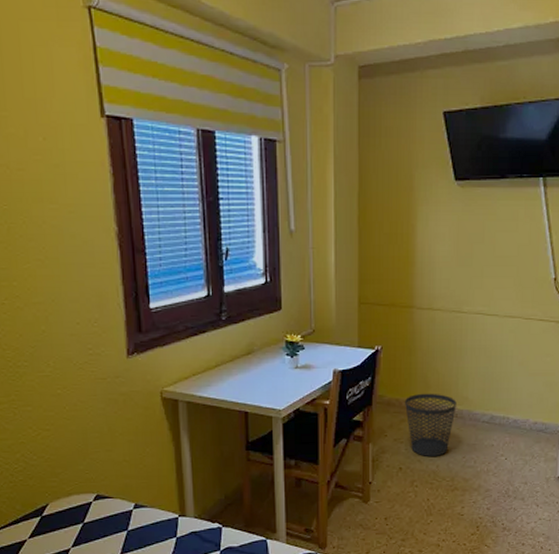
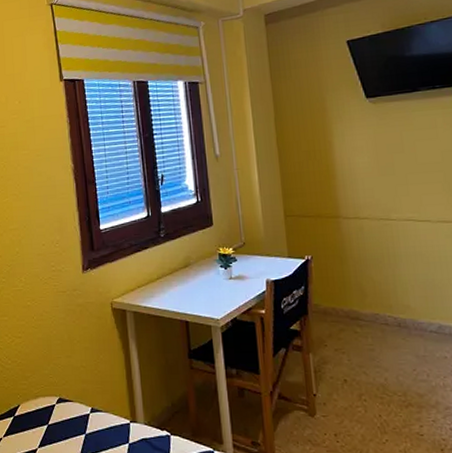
wastebasket: present [405,393,457,456] -> none [342,301,399,368]

